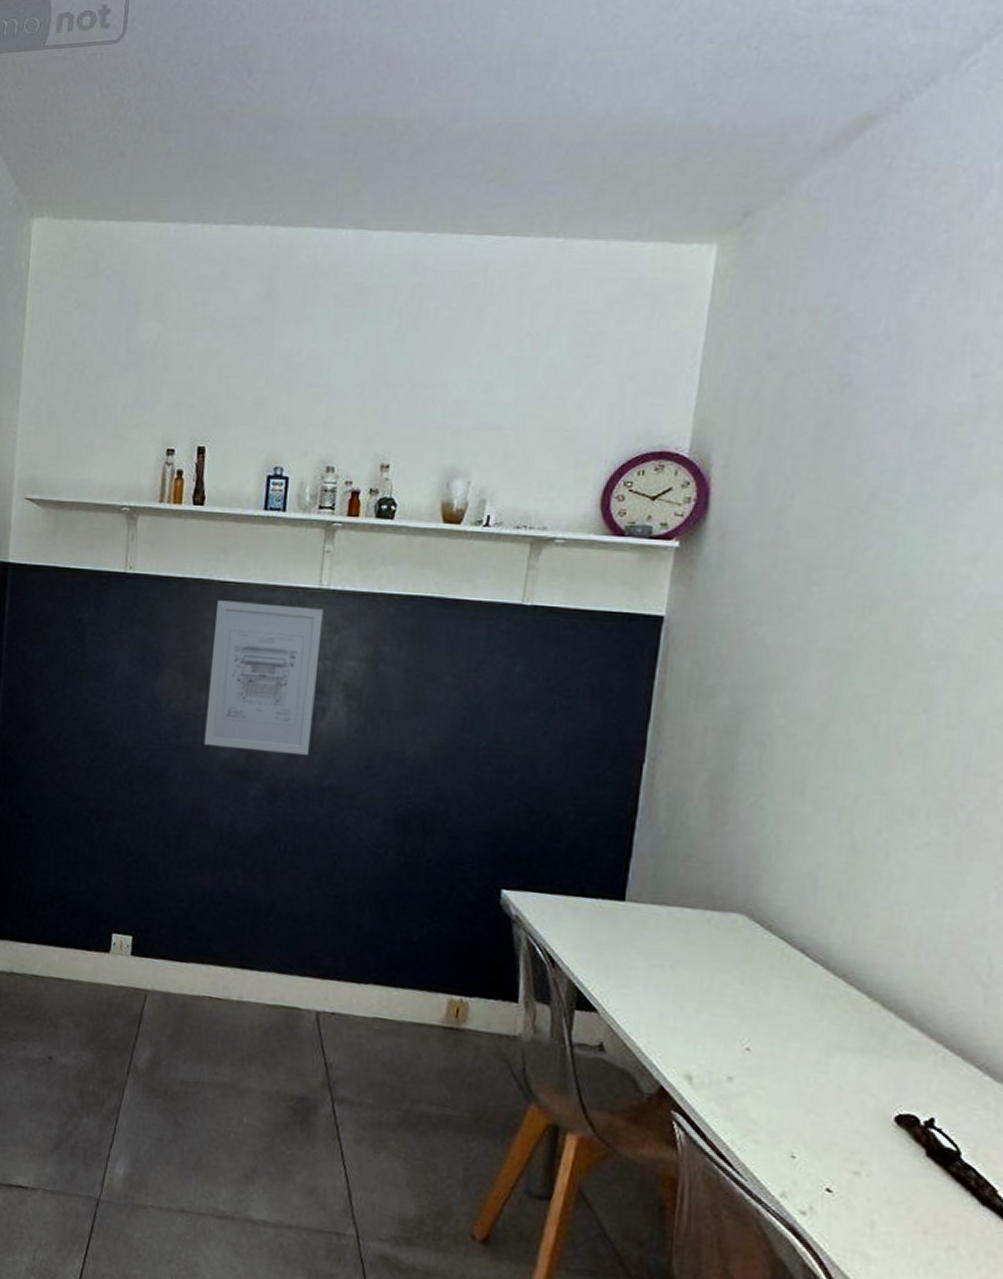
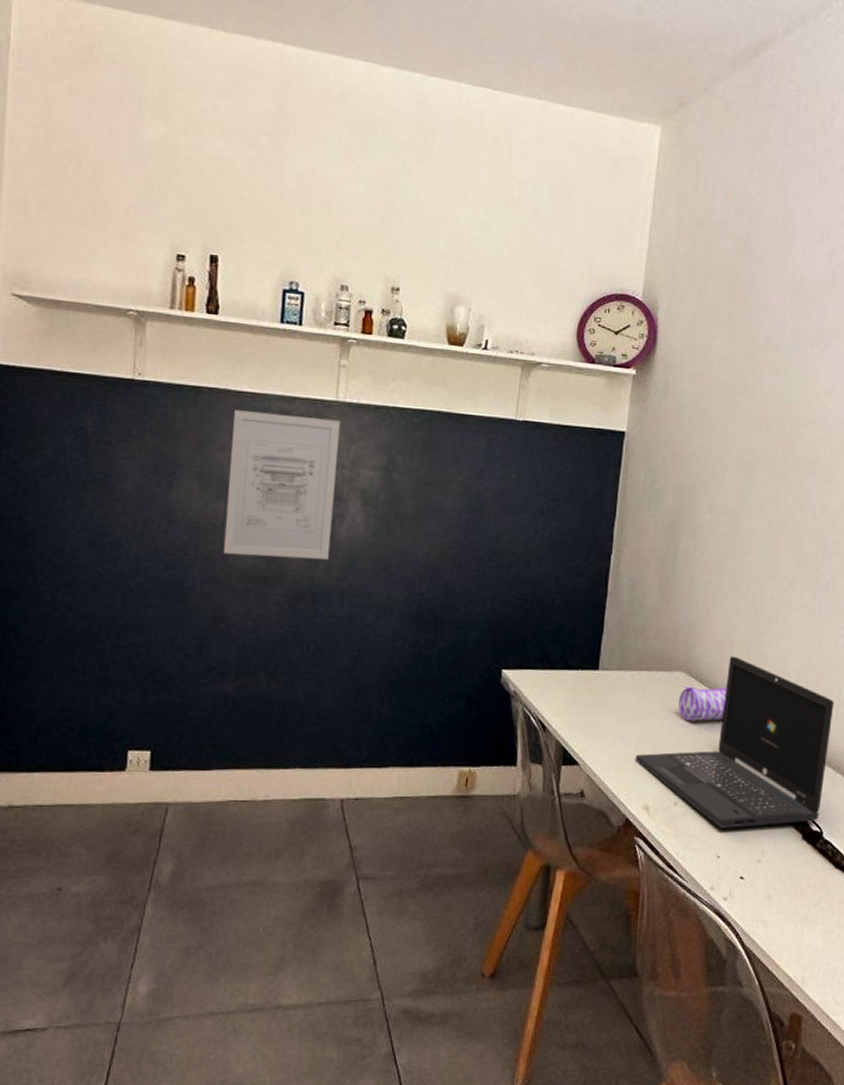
laptop: none [673,900,981,1135] -> present [635,656,835,829]
pencil case: none [734,932,808,981] -> present [678,686,727,721]

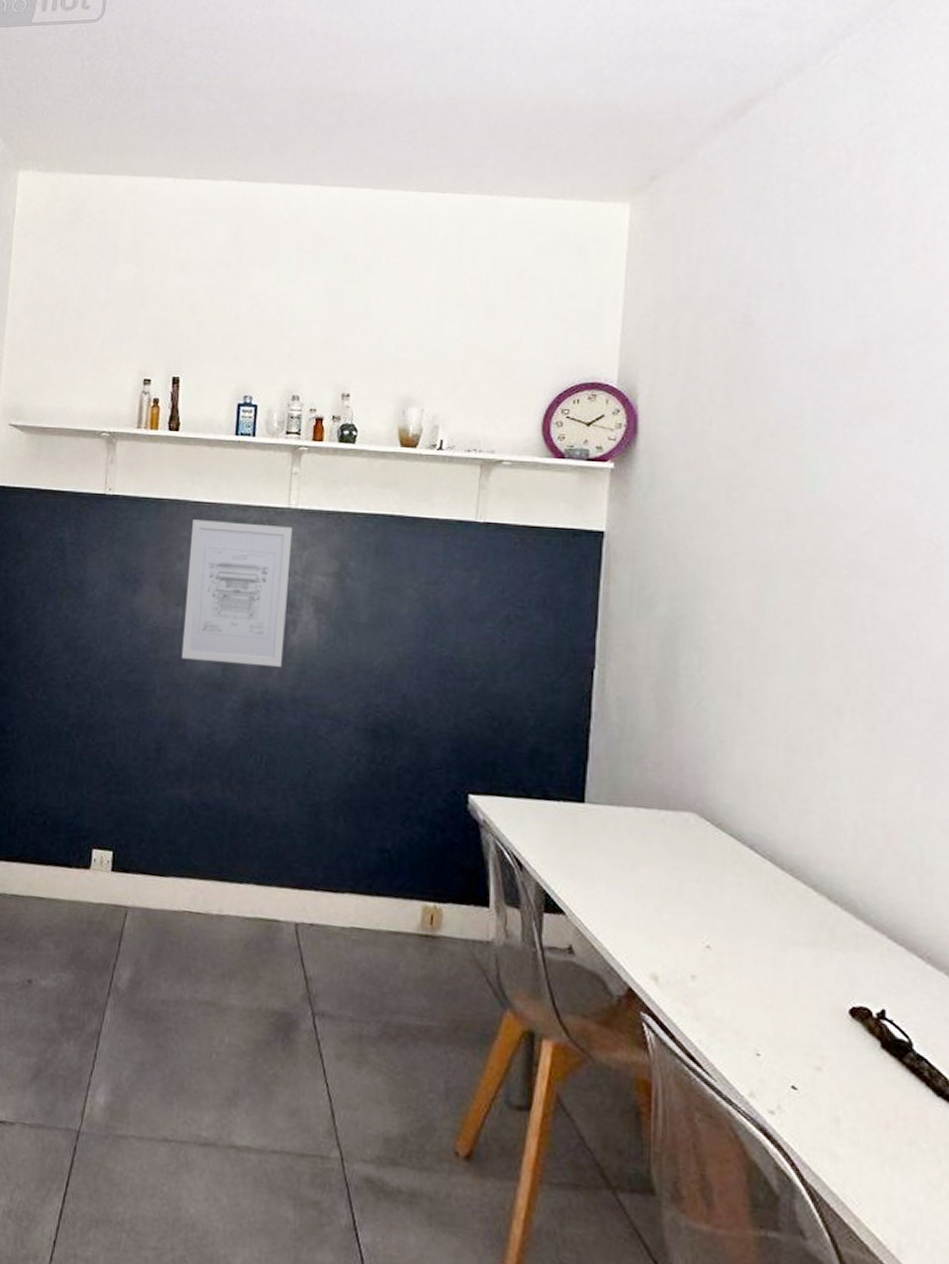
laptop: present [635,656,835,829] -> none [636,797,915,1026]
pencil case: present [678,686,727,721] -> none [689,830,756,878]

